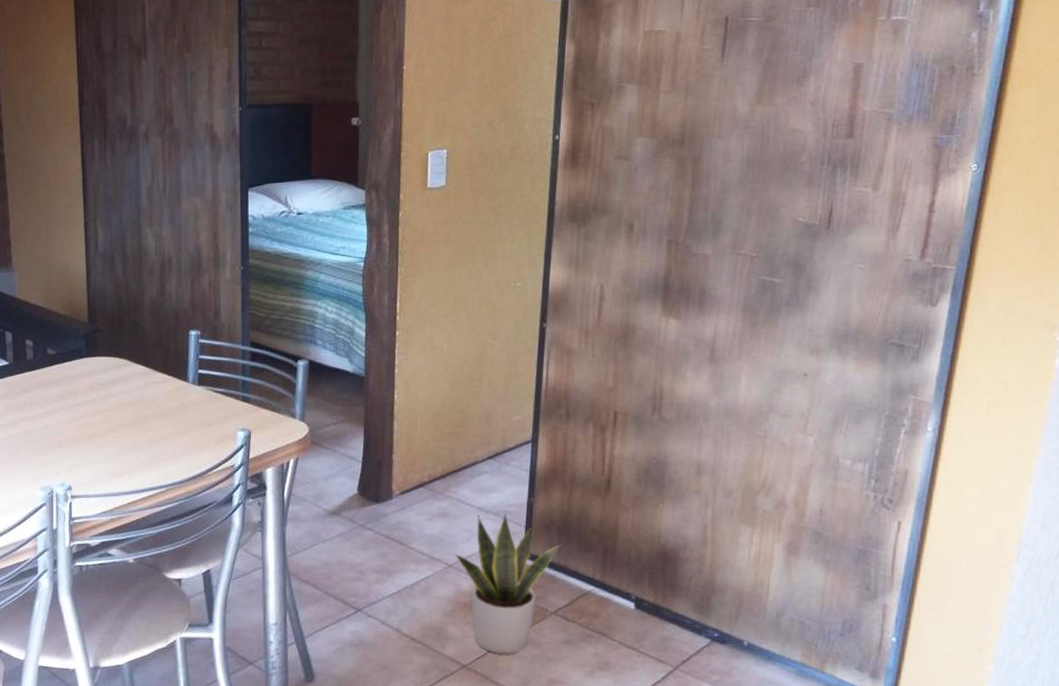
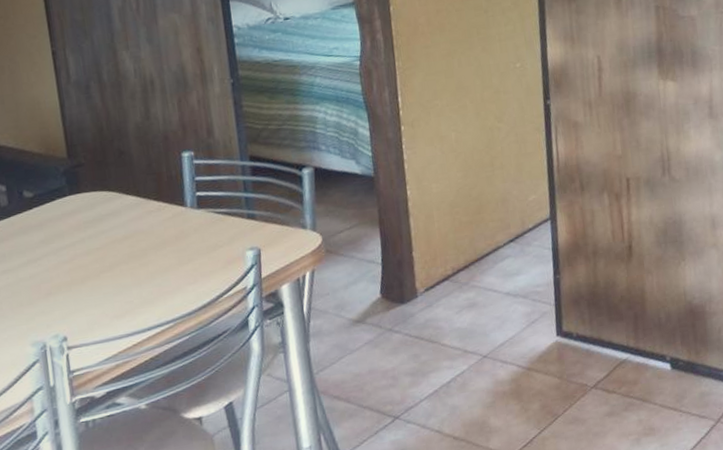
potted plant: present [455,511,564,654] -> none [488,292,595,439]

